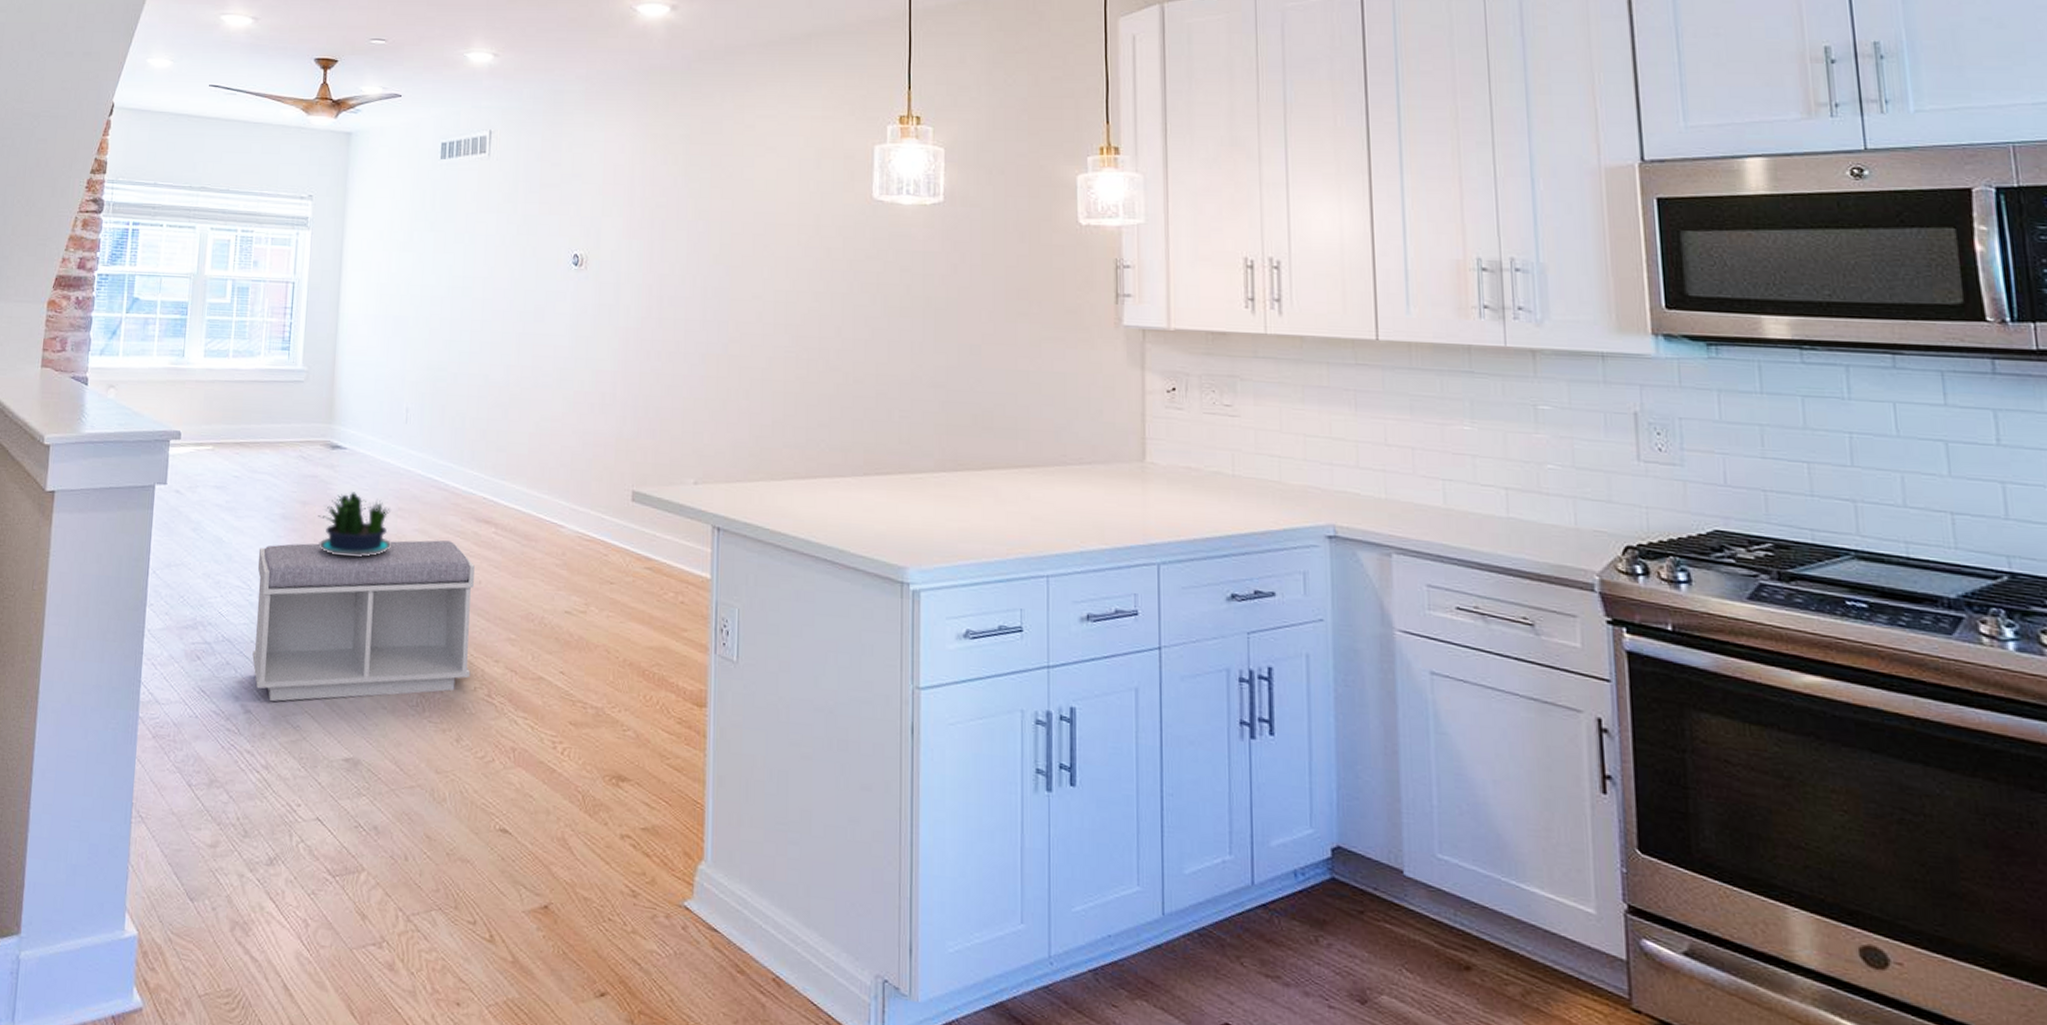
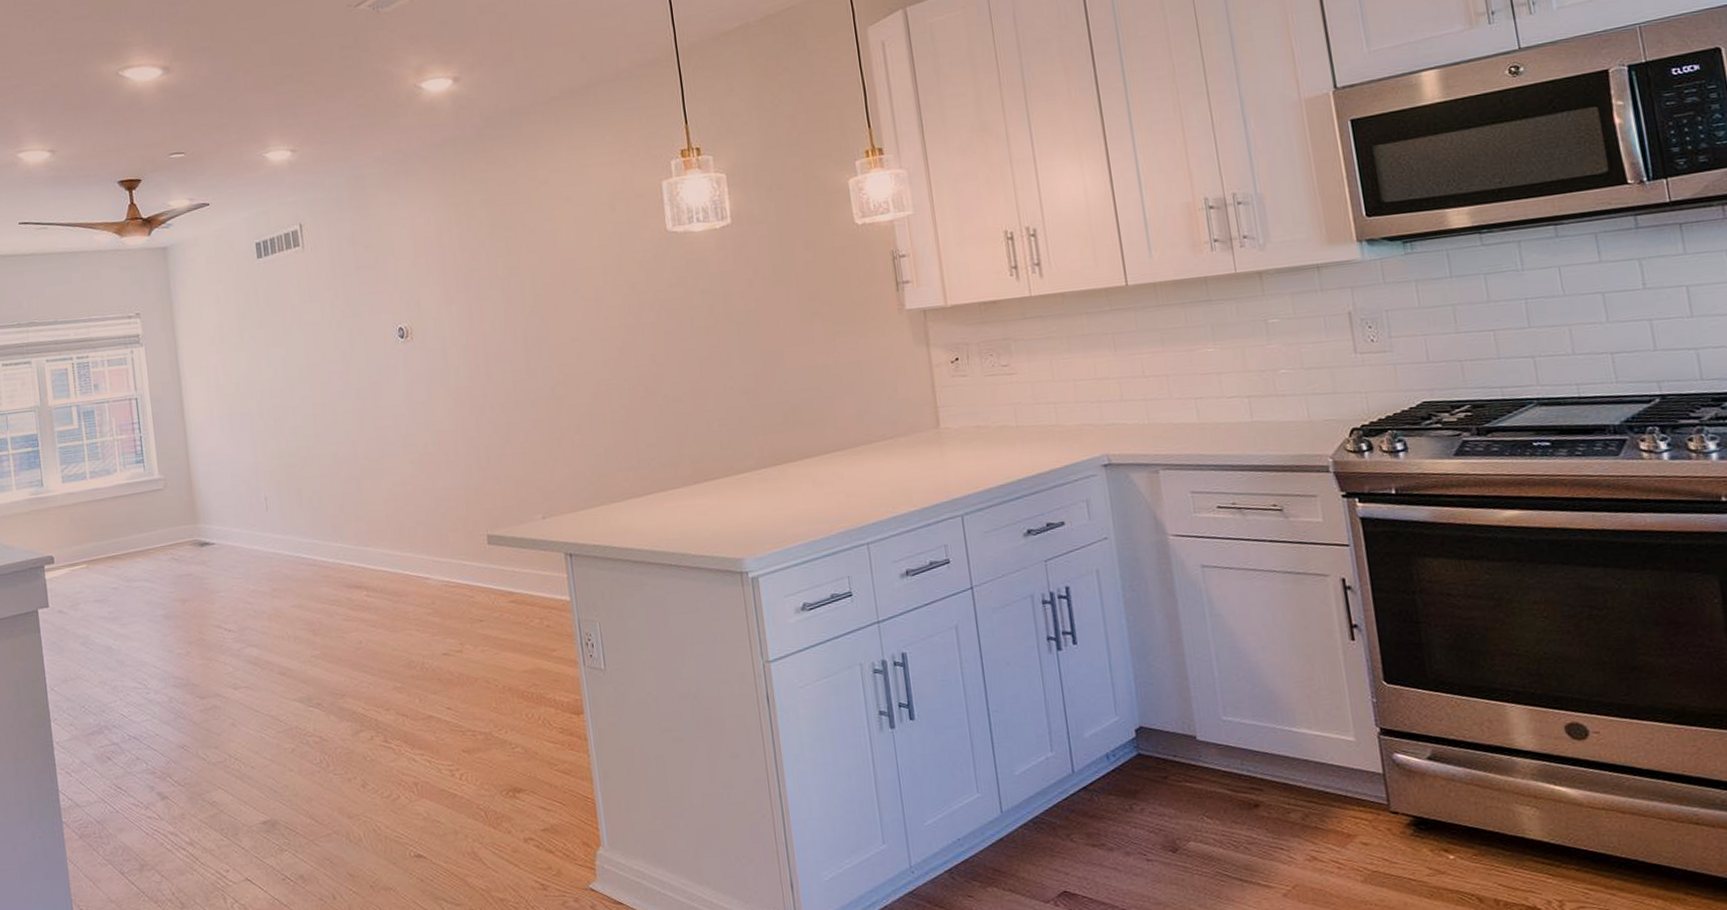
bench: present [252,540,475,702] -> none [148,610,366,785]
potted plant: present [318,492,392,557] -> none [198,582,274,643]

